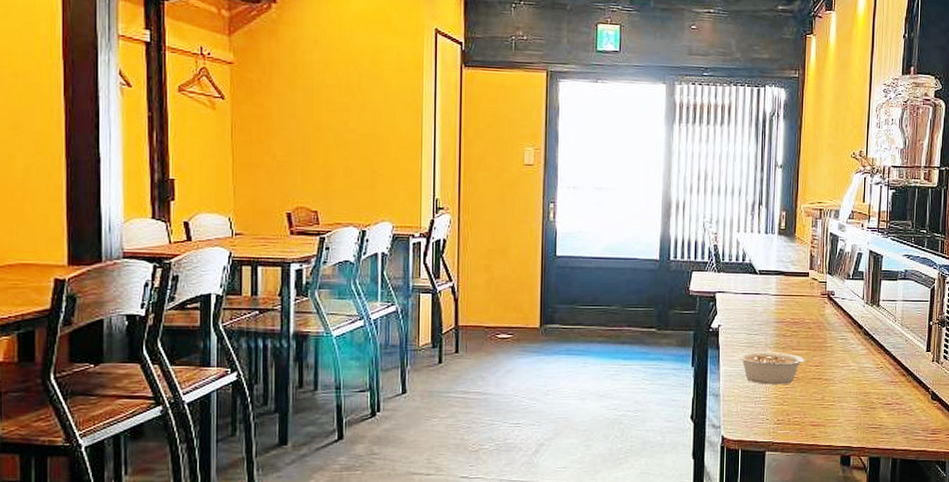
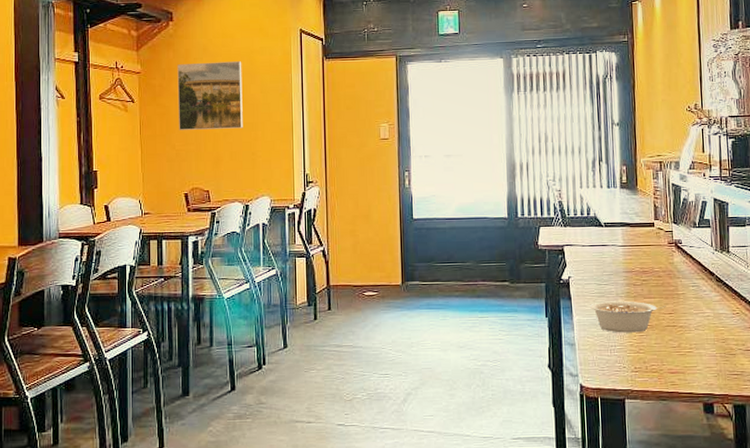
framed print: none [280,57,363,141] -> present [177,61,243,130]

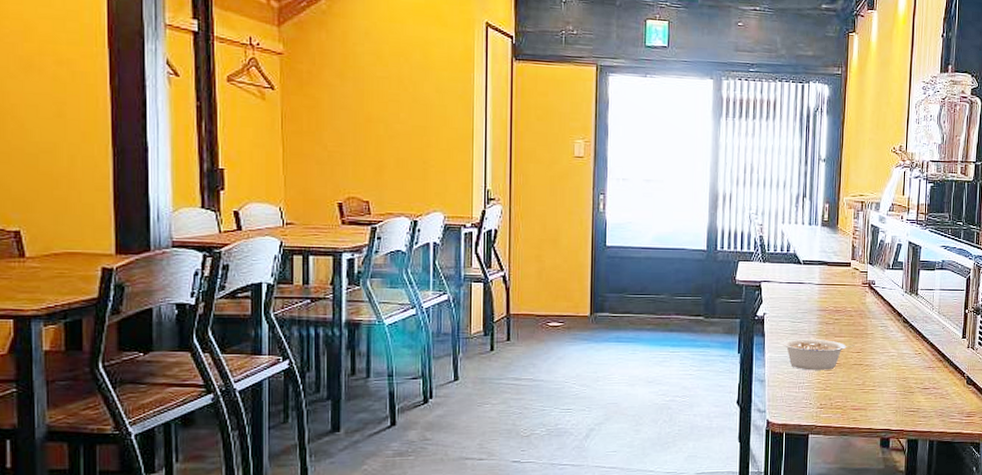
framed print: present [177,61,243,130] -> none [331,48,414,132]

